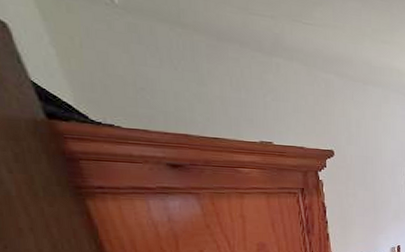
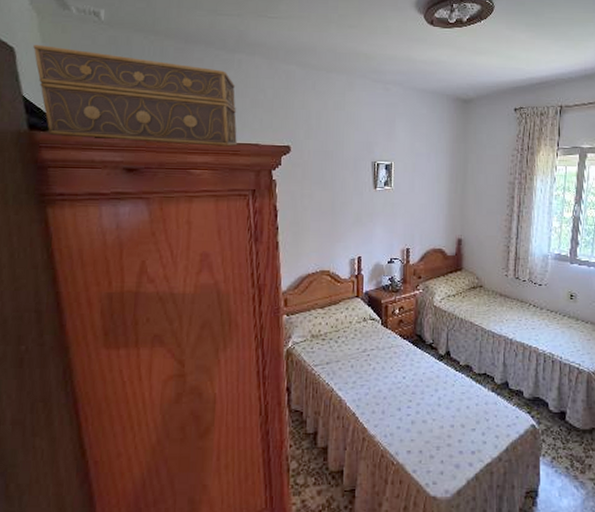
decorative box: none [32,22,283,148] -> present [33,44,238,147]

